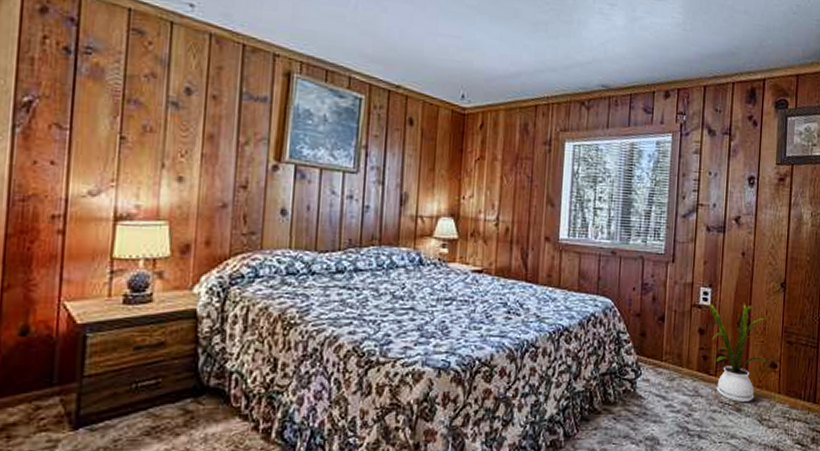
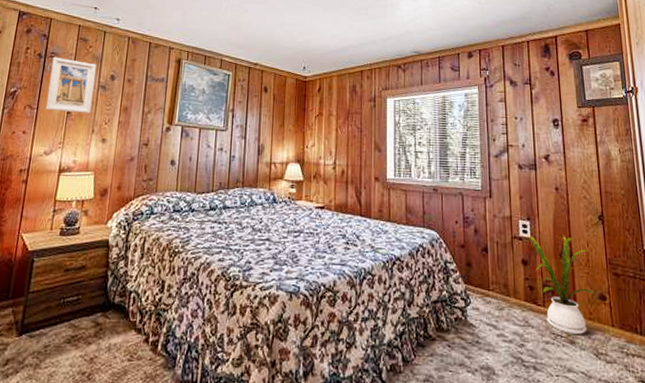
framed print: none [84,53,162,140] -> present [45,56,96,113]

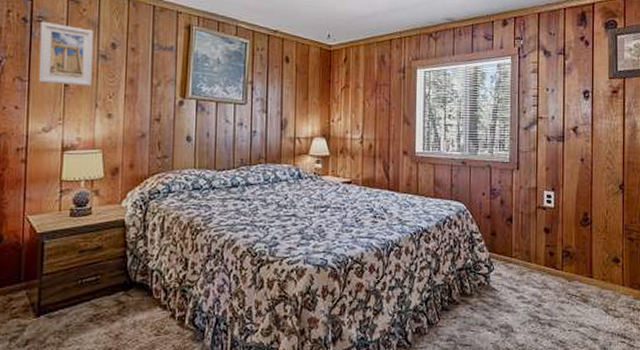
house plant: present [521,222,599,335] -> none [545,192,613,295]

